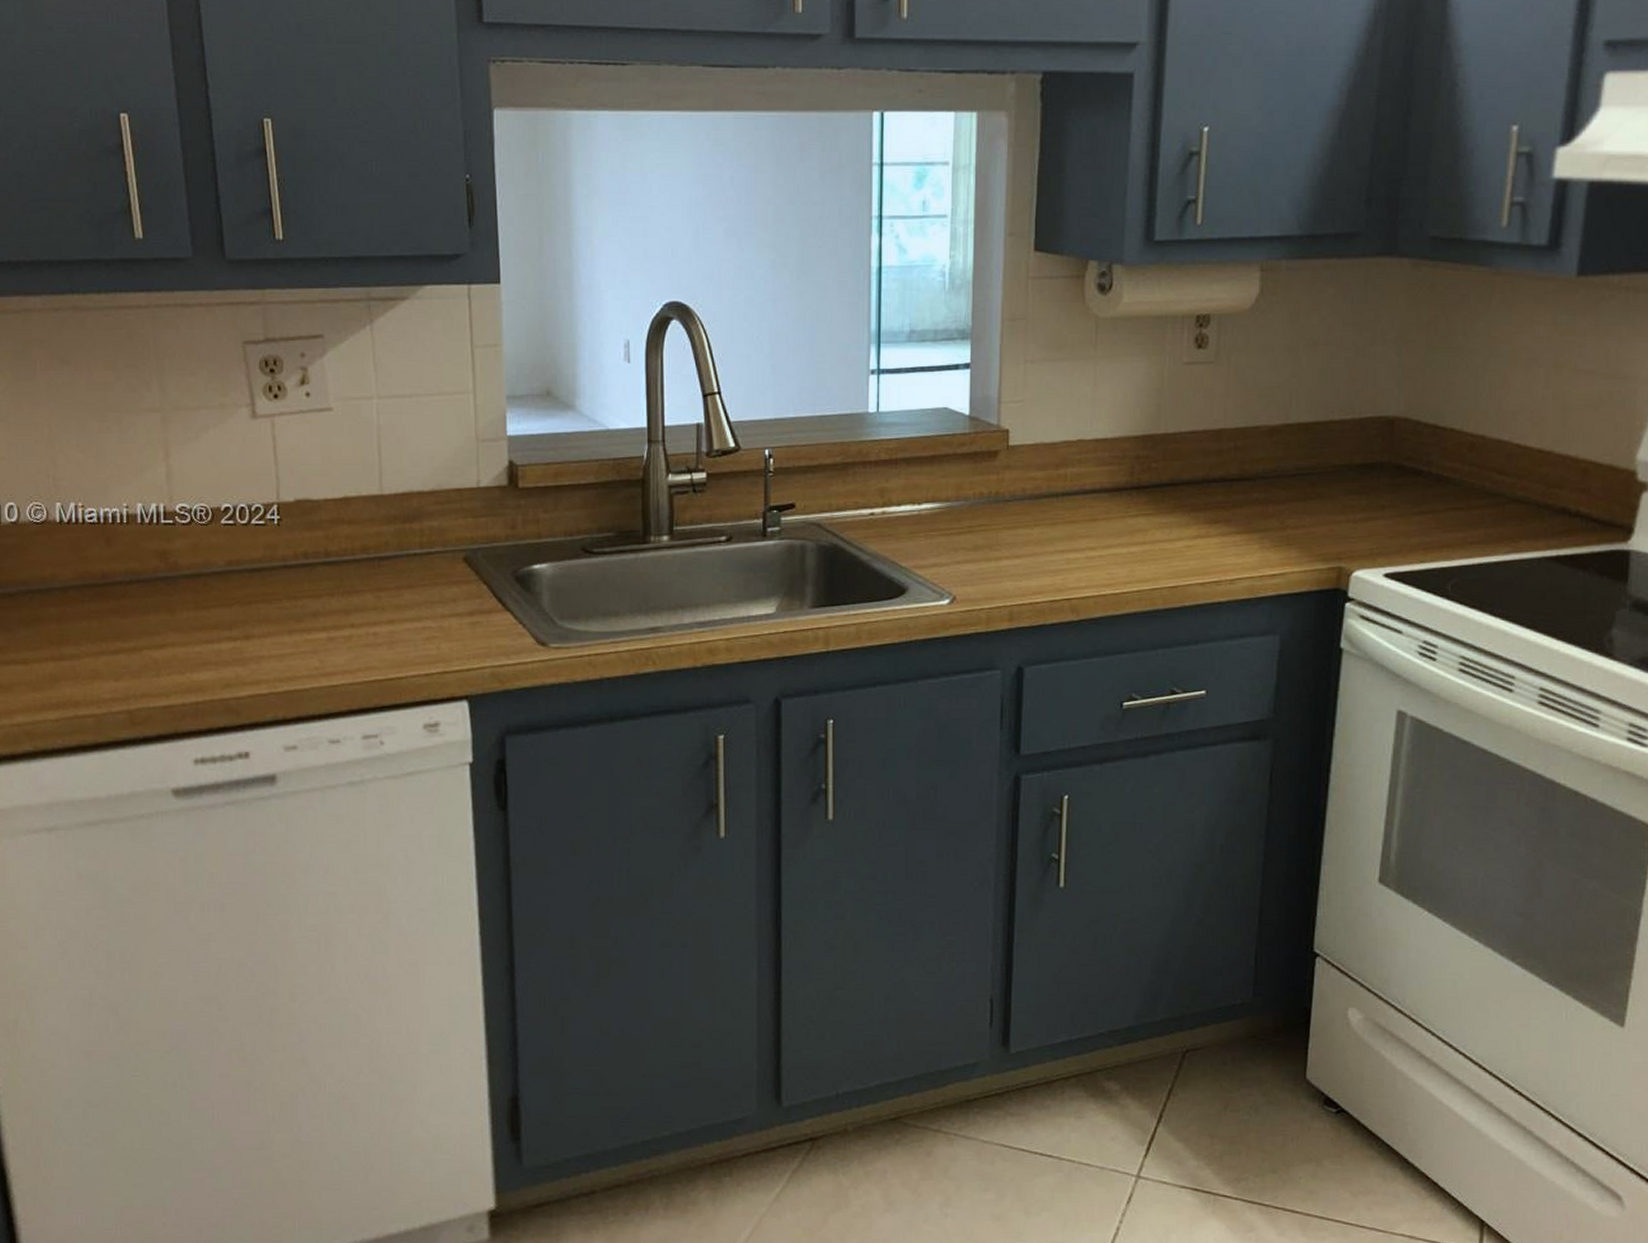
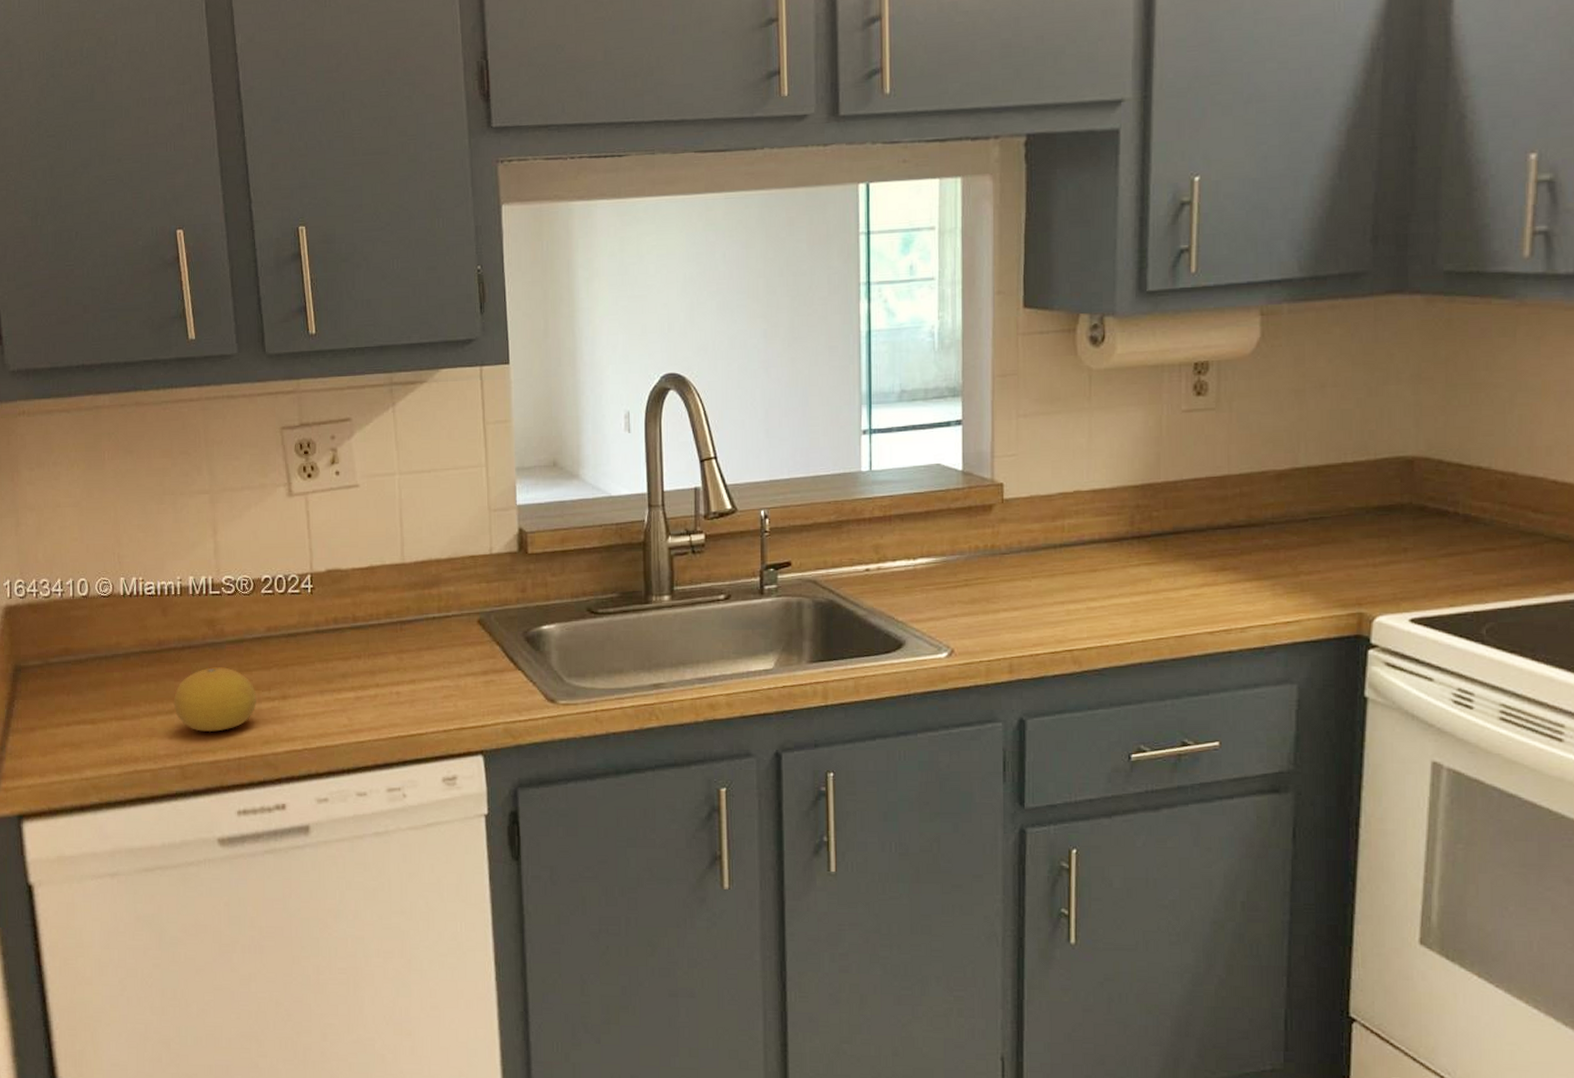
fruit: none [119,604,217,674] -> present [173,667,257,732]

